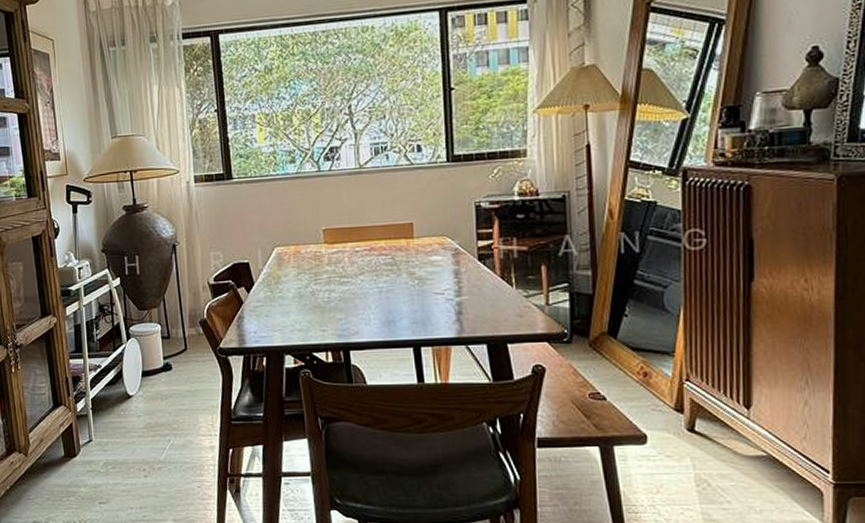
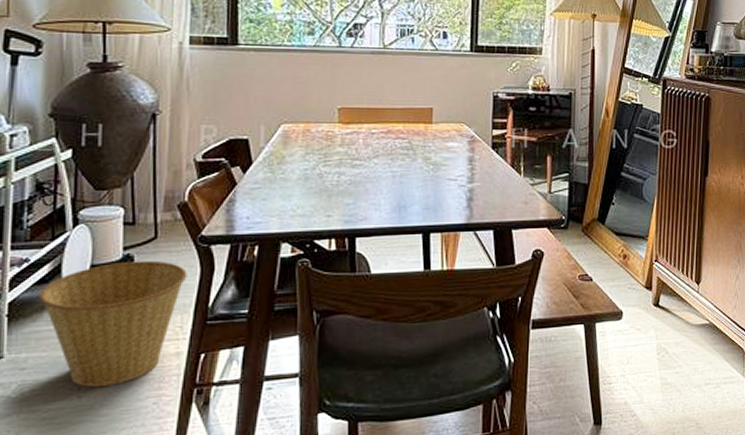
basket: none [110,368,213,469] -> present [38,260,187,387]

